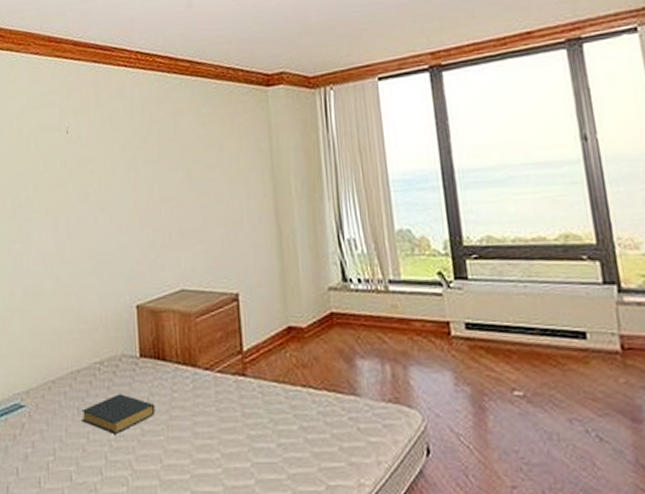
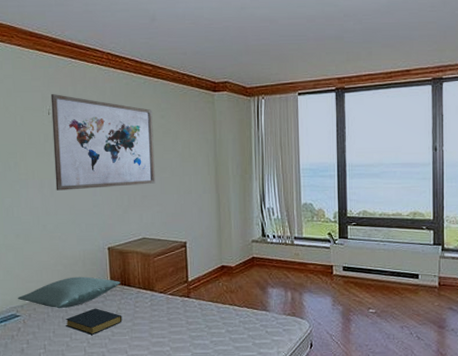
pillow: none [22,347,153,396] -> present [17,276,121,309]
wall art: none [70,107,196,230] -> present [50,94,156,191]

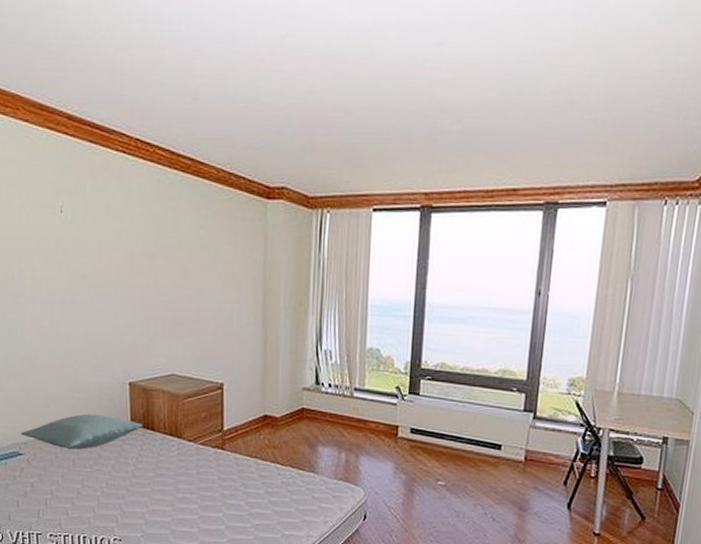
wall art: present [50,94,156,191] -> none [64,187,189,310]
hardback book: present [65,308,122,336] -> none [76,452,143,484]

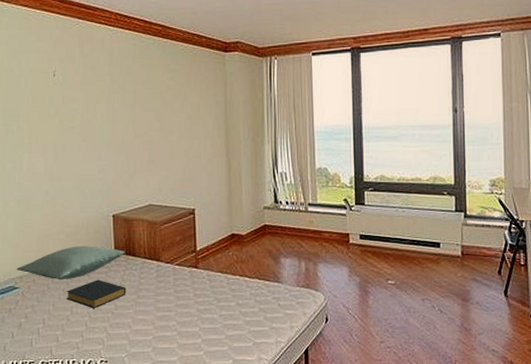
hardback book: none [76,452,143,484] -> present [66,279,126,309]

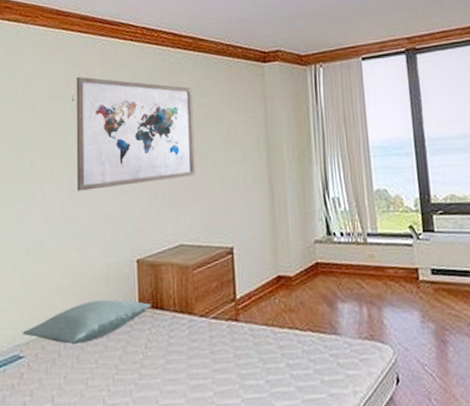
wall art: none [56,55,163,155] -> present [76,77,196,191]
hardback book: present [66,279,126,309] -> none [81,341,153,380]

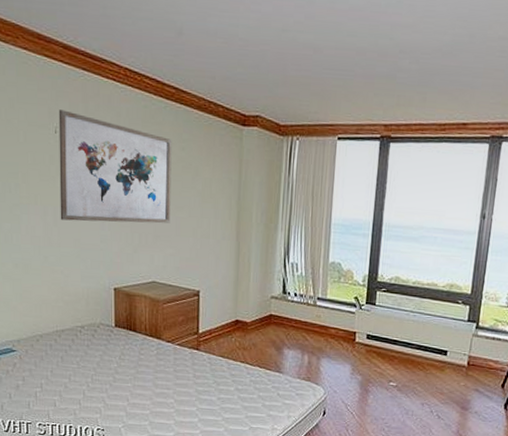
pillow: present [22,299,151,345] -> none [14,315,126,348]

